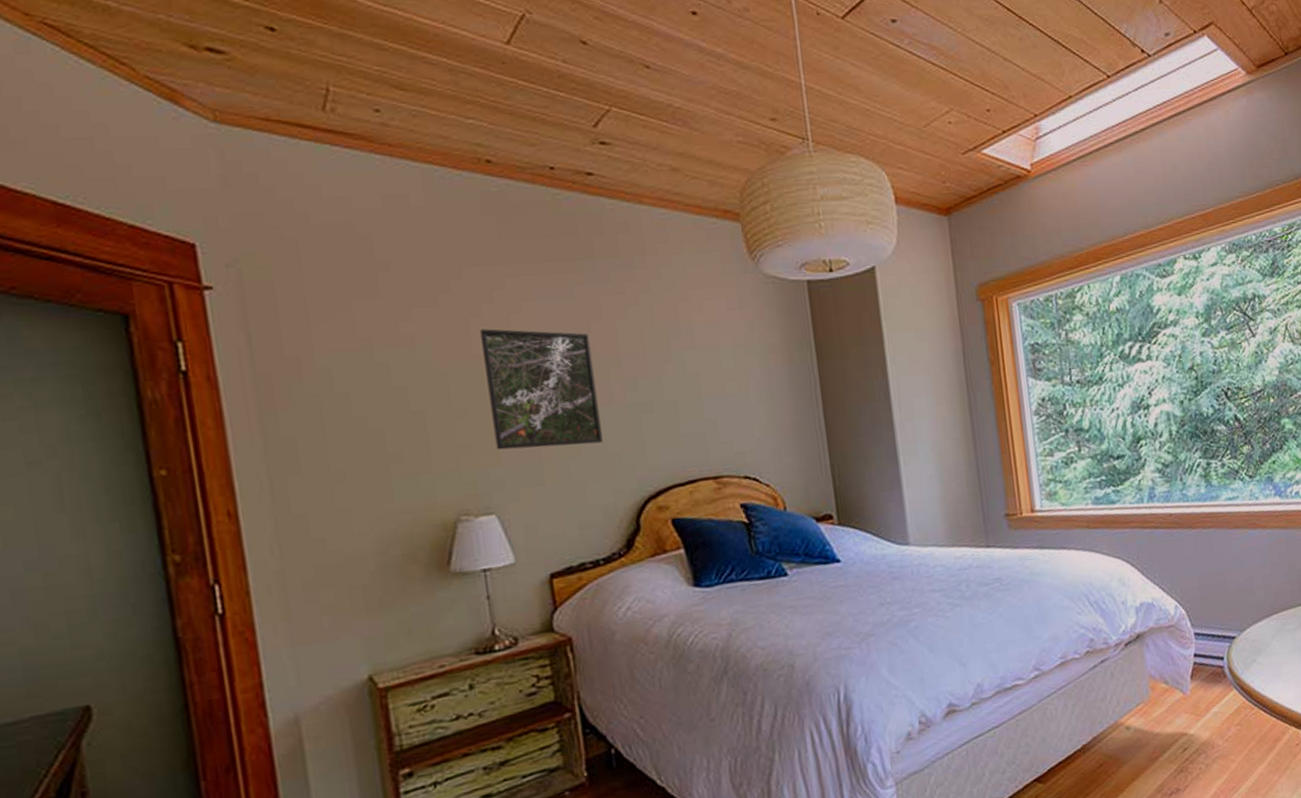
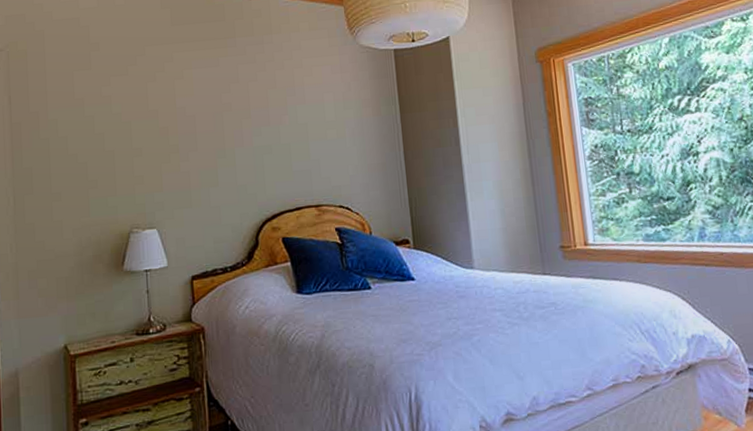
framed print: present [480,329,603,450] -> none [155,90,234,180]

